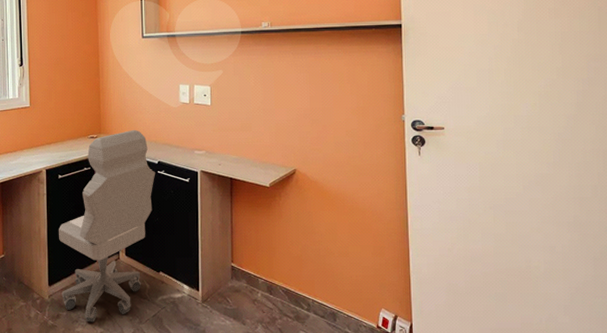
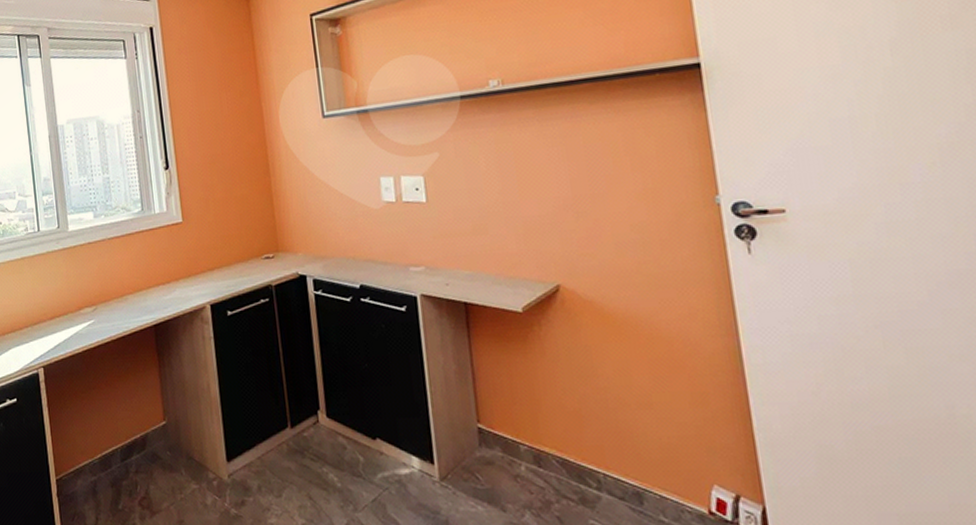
office chair: present [59,129,156,323] -> none [233,243,359,511]

